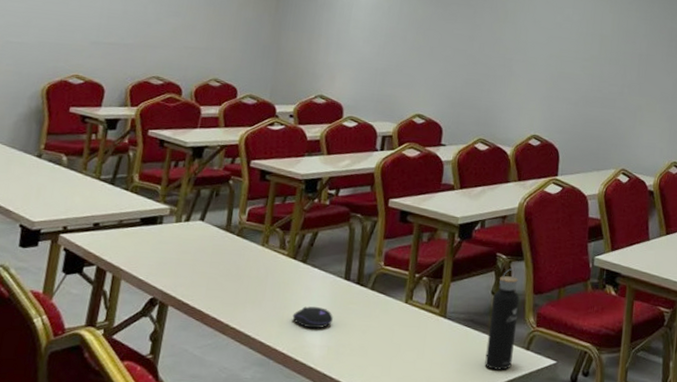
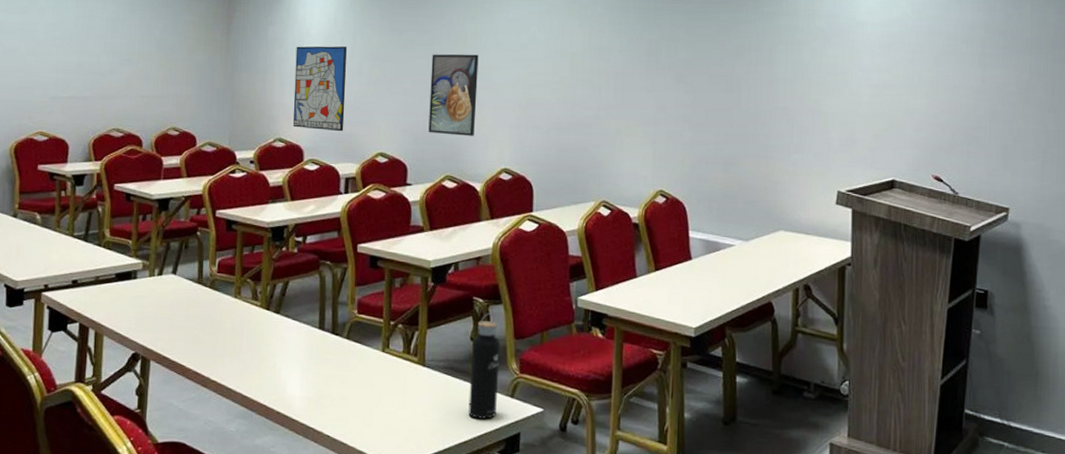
computer mouse: present [292,306,333,329] -> none [271,358,311,380]
wall art: none [335,10,393,93] -> present [293,46,347,132]
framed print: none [465,26,517,104] -> present [428,54,479,136]

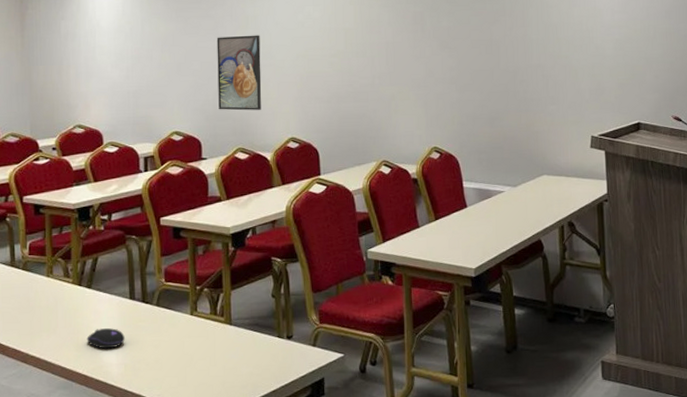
computer mouse: none [271,358,311,380] -> present [87,328,125,349]
wall art: present [293,46,347,132] -> none [88,36,139,115]
water bottle: present [468,313,501,419] -> none [274,271,301,369]

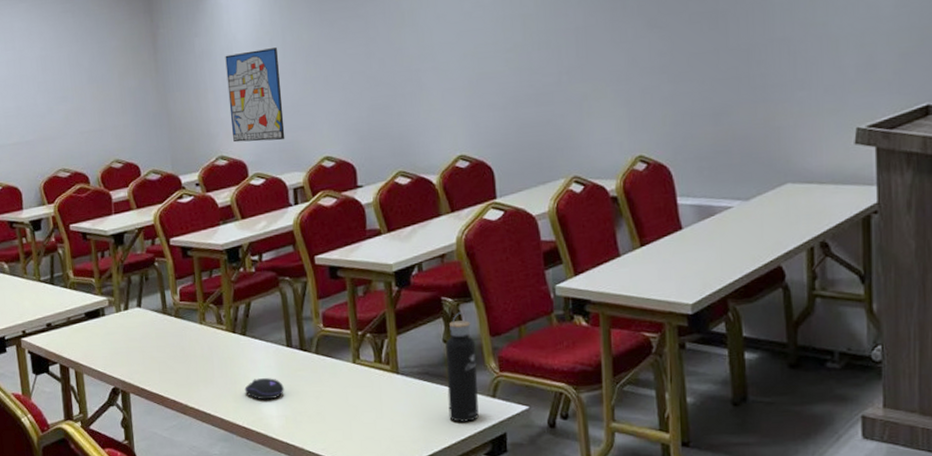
wall art: none [88,36,139,115] -> present [225,48,285,143]
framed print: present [216,35,262,111] -> none [368,33,423,128]
water bottle: none [274,271,301,369] -> present [446,312,479,422]

